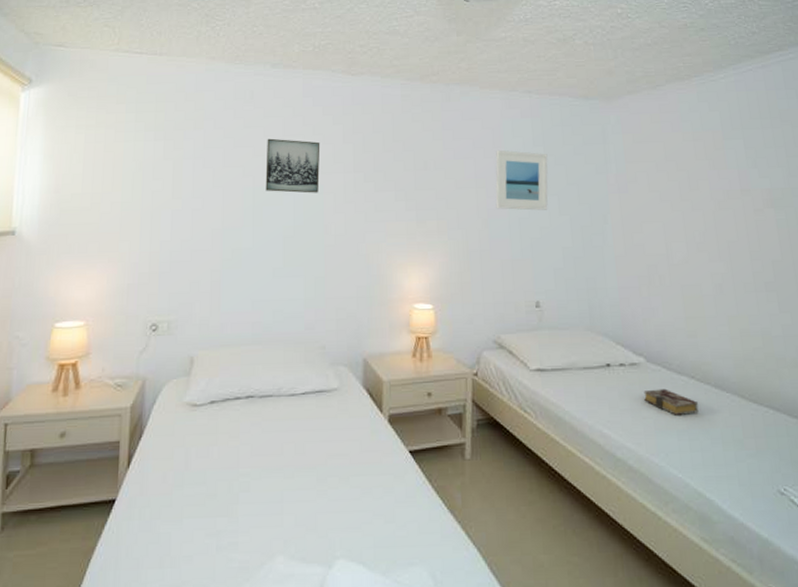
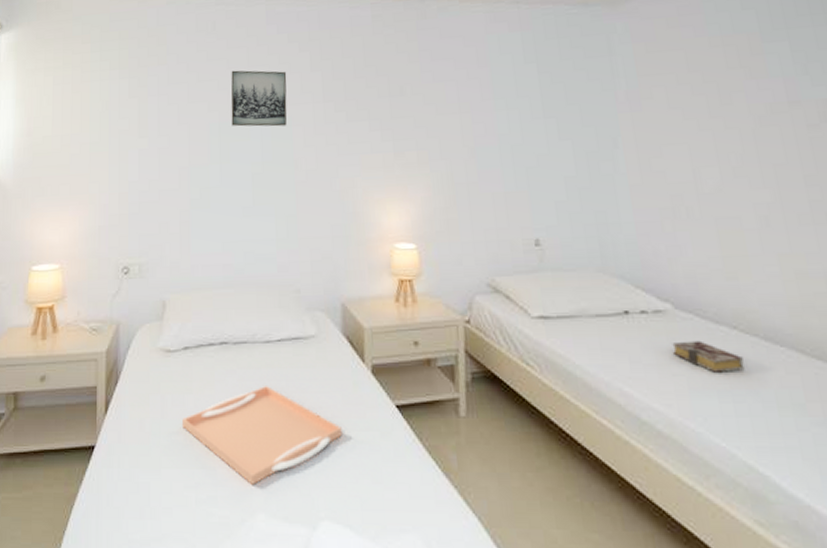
serving tray: none [206,436,359,529] -> present [182,386,342,485]
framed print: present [495,149,548,211] -> none [481,69,545,136]

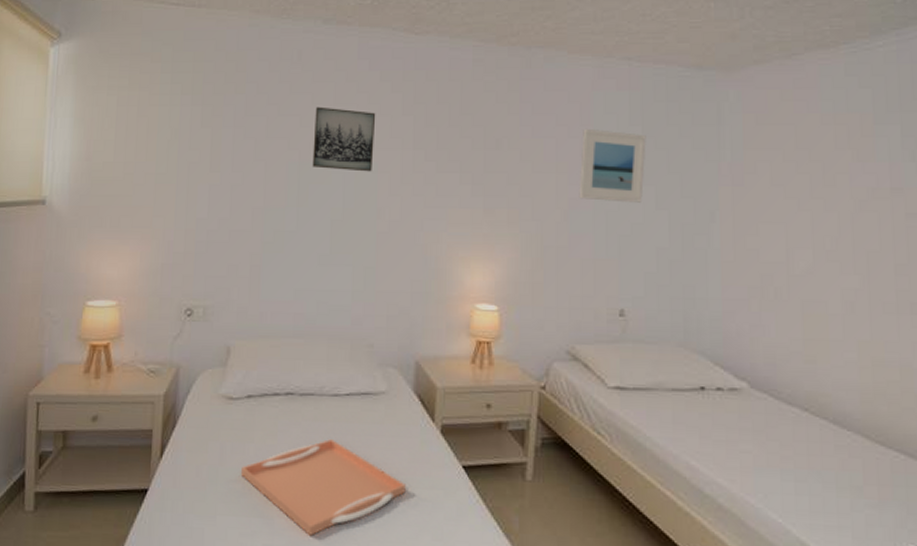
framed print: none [481,69,545,136] -> present [579,128,646,203]
book: present [672,340,745,373] -> none [743,420,810,452]

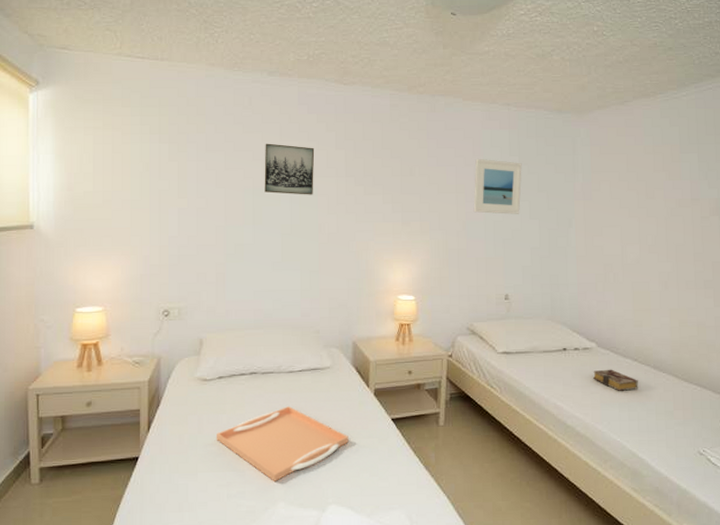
book: none [743,420,810,452] -> present [593,369,638,391]

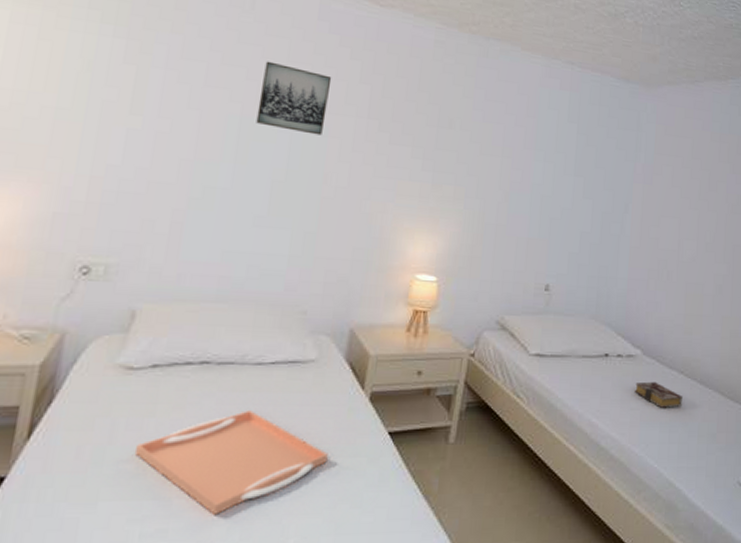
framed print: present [473,158,522,214] -> none [519,119,581,191]

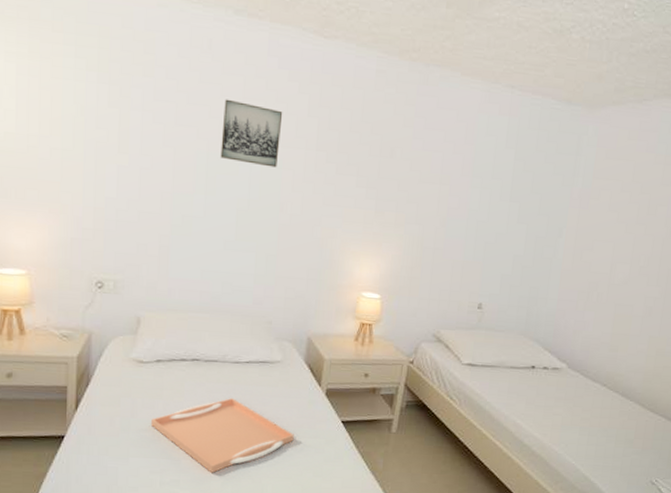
book: present [635,381,682,408] -> none [558,391,604,415]

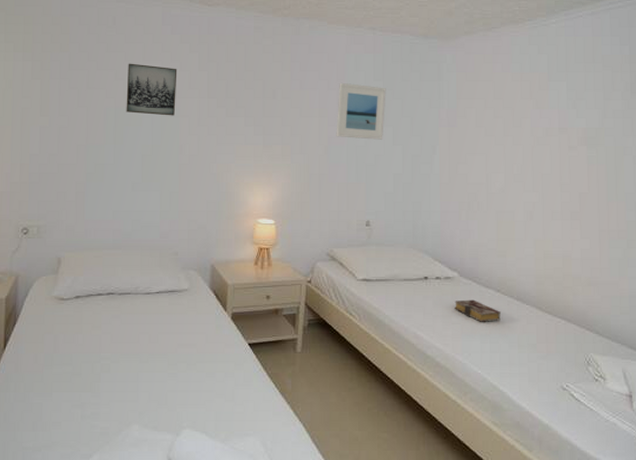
serving tray: present [151,398,294,473] -> none [72,328,205,403]
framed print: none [456,146,518,216] -> present [336,82,386,140]
book: none [558,391,604,415] -> present [455,299,501,322]

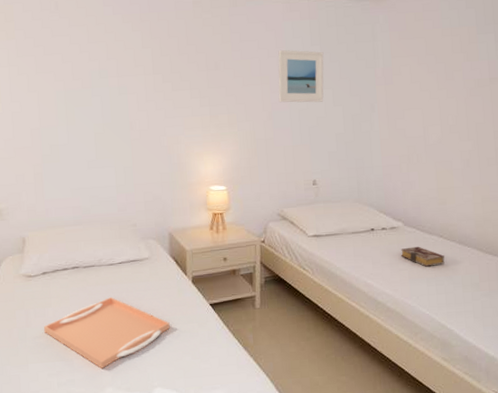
serving tray: none [72,328,205,403] -> present [44,297,170,369]
wall art: present [126,63,177,116] -> none [73,45,123,95]

